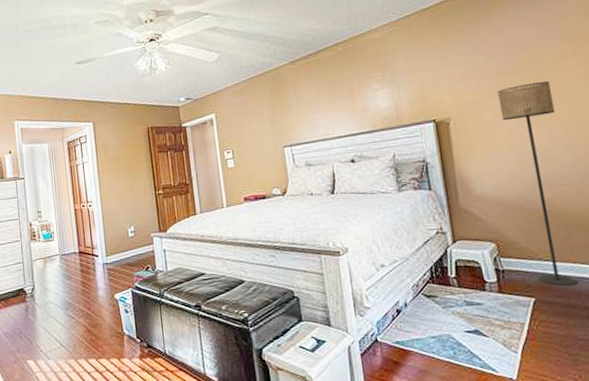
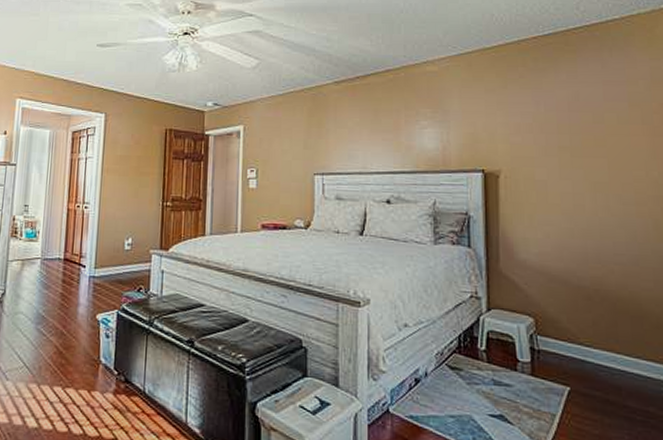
floor lamp: present [497,81,577,286] -> none [555,145,618,378]

